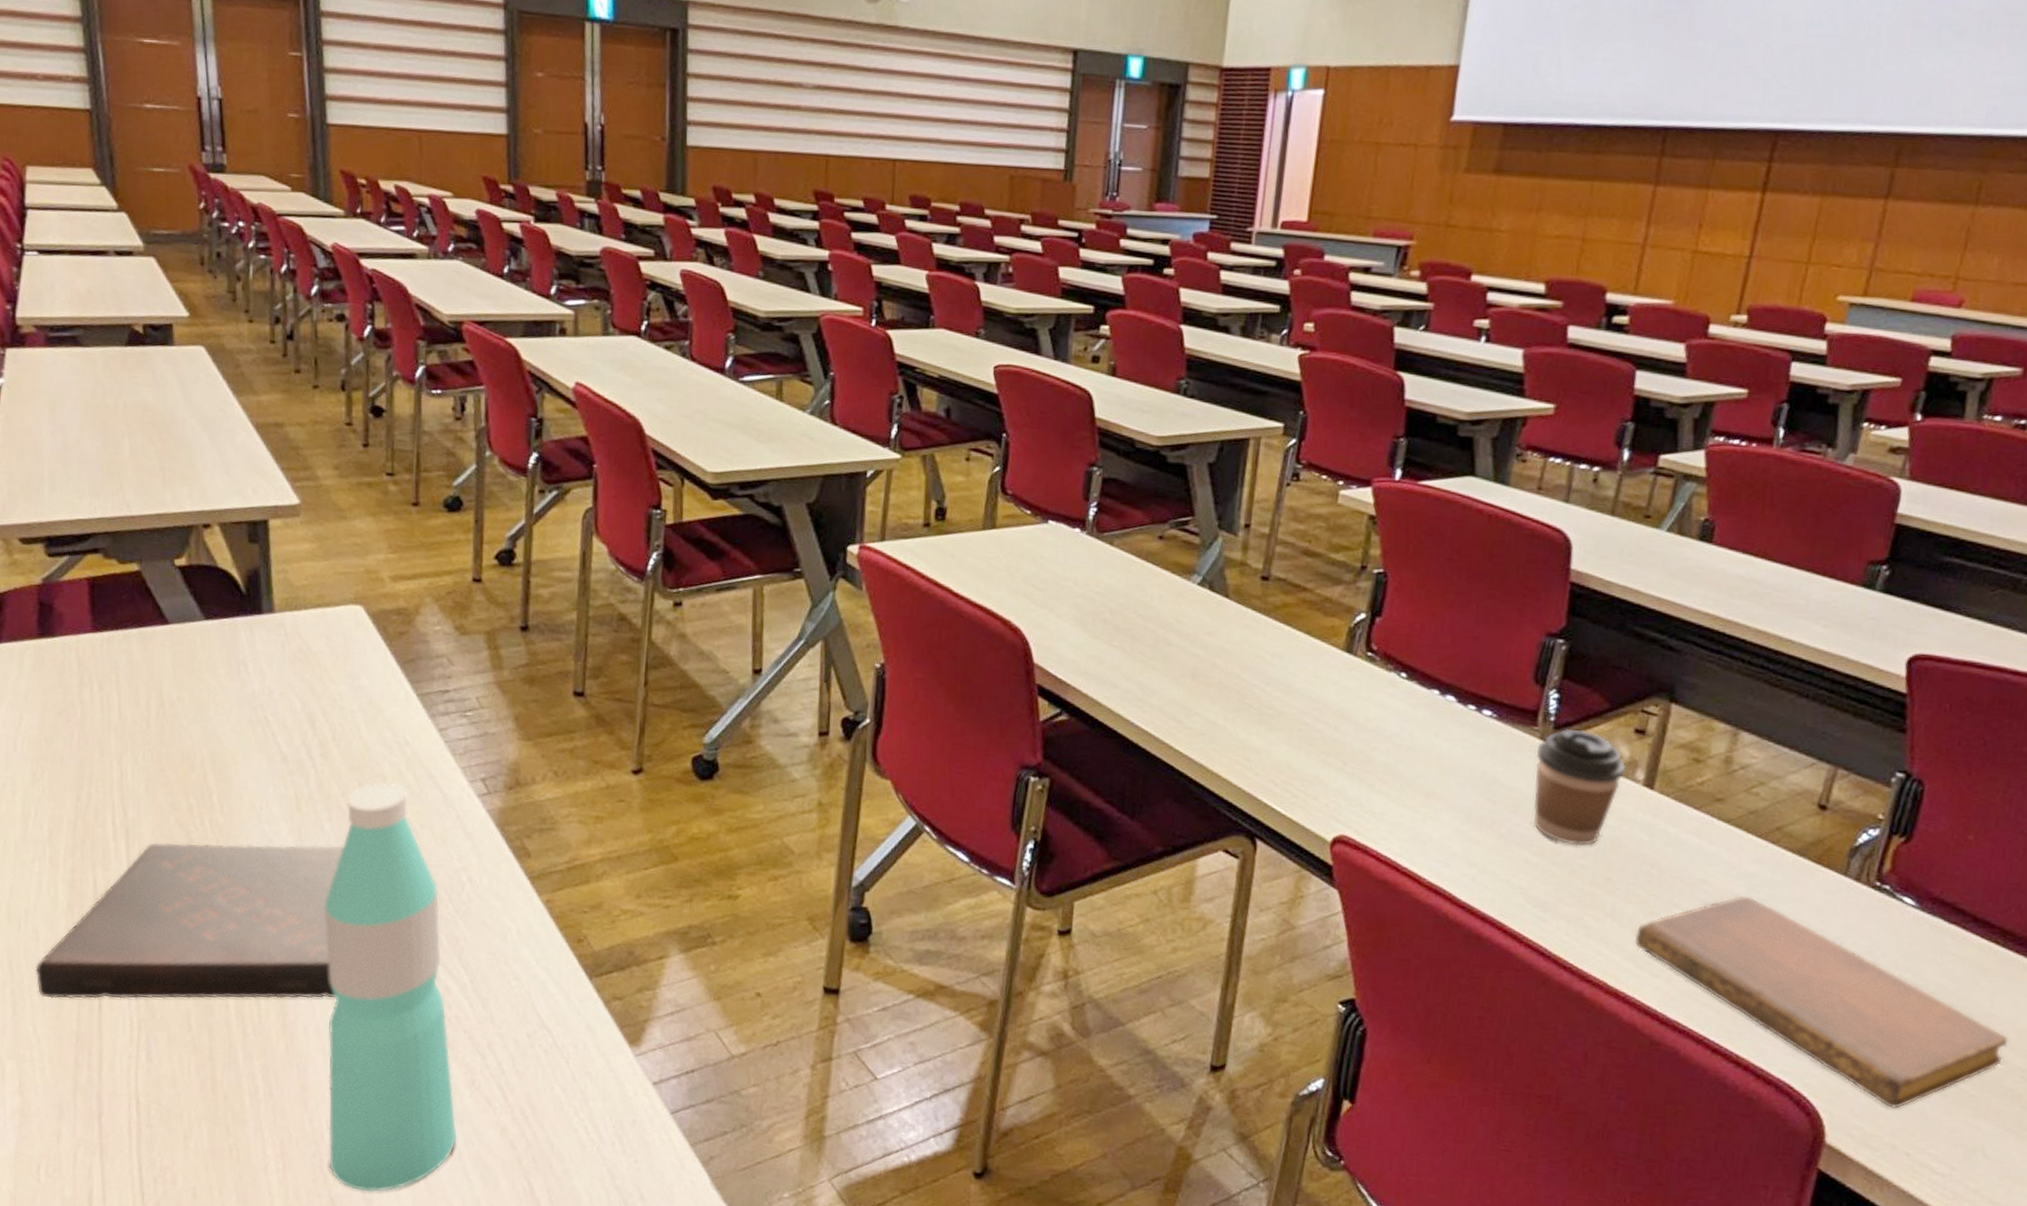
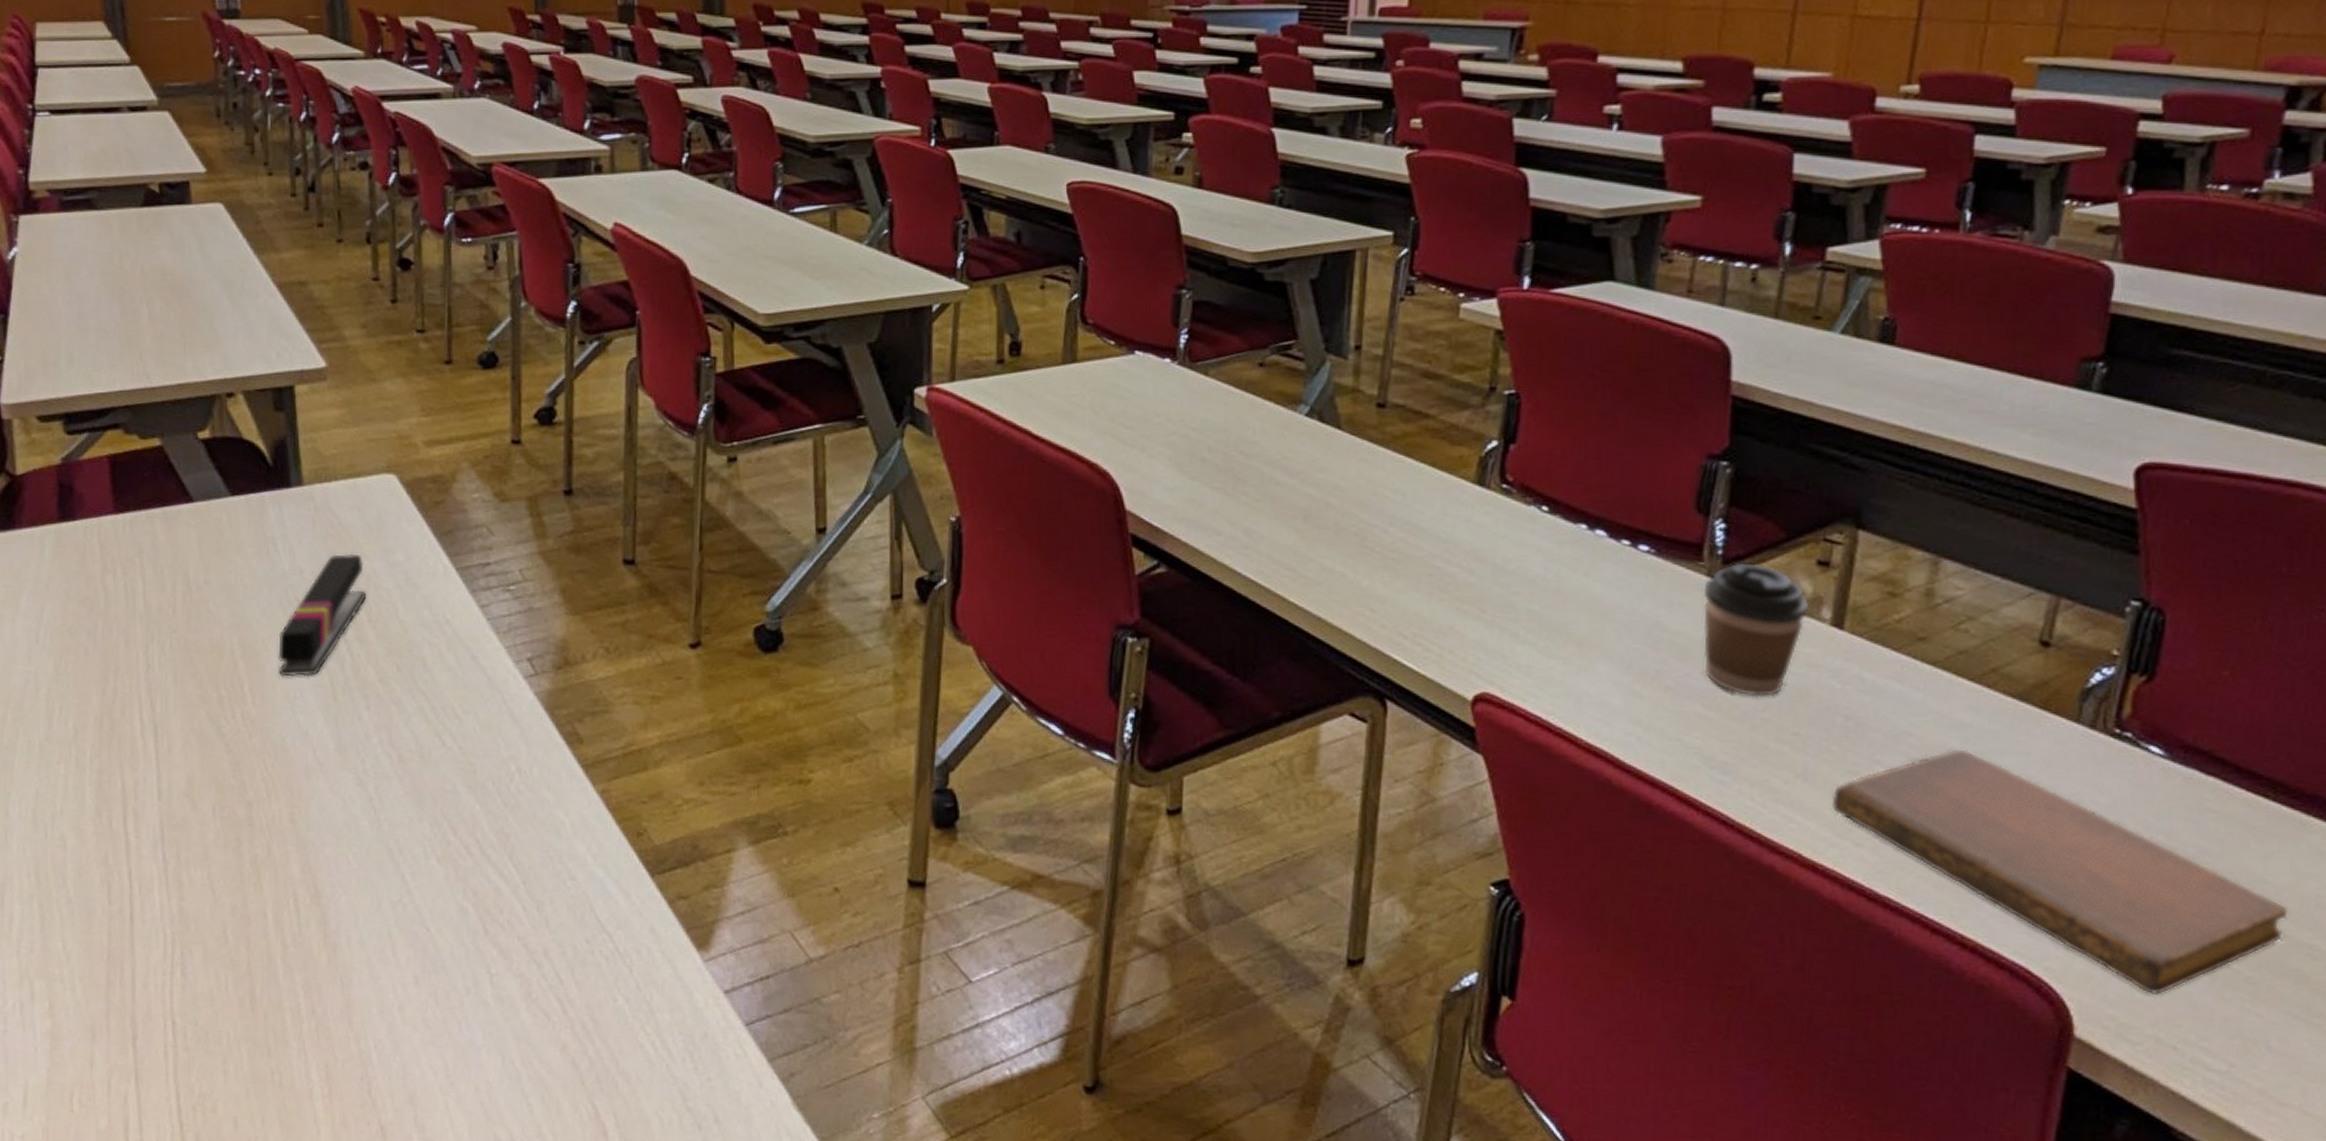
book: present [35,842,343,999] -> none [63,736,383,912]
stapler: none [246,677,332,789] -> present [278,553,367,677]
water bottle: present [324,783,457,1192] -> none [365,666,514,1119]

